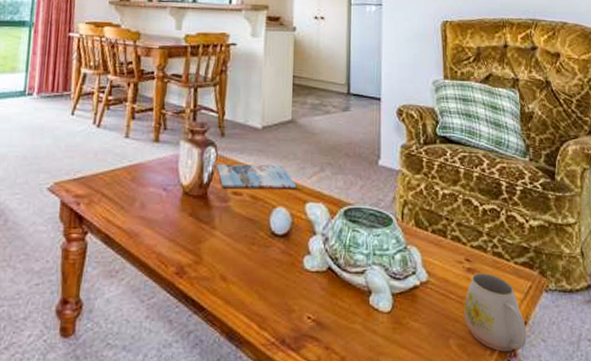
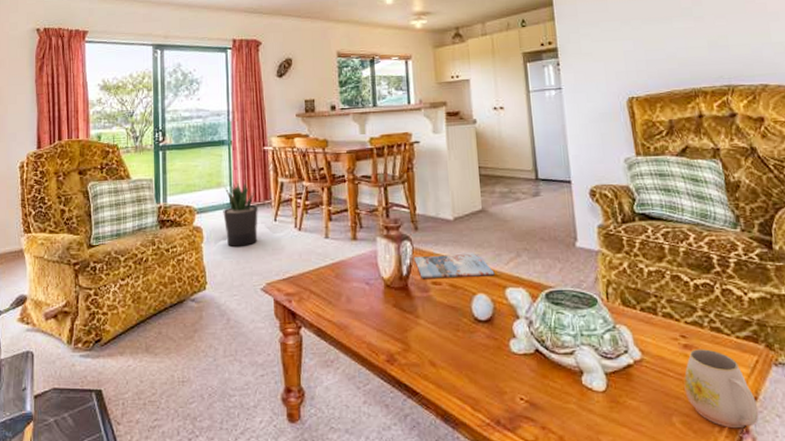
planter: none [14,66,55,141] -> present [223,180,258,248]

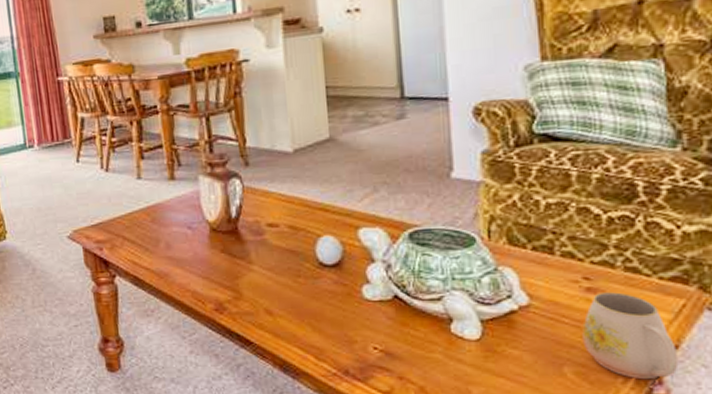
planter: present [223,180,258,248] -> none [16,118,59,193]
magazine: present [414,254,495,278] -> none [245,190,345,220]

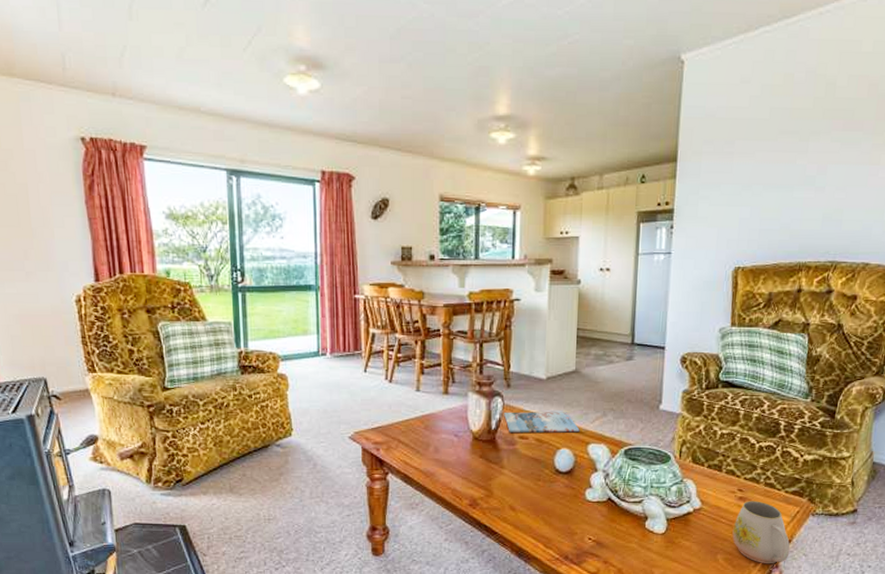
magazine: none [245,190,345,220] -> present [504,412,580,433]

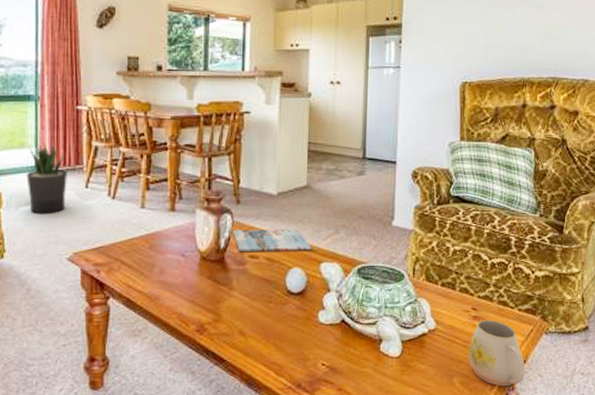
planter: none [309,328,347,397] -> present [26,141,67,214]

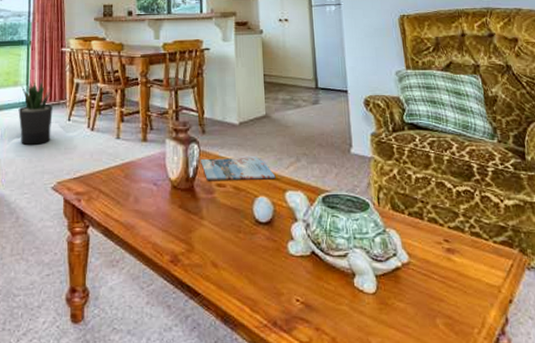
mug: present [468,320,526,387] -> none [446,253,514,330]

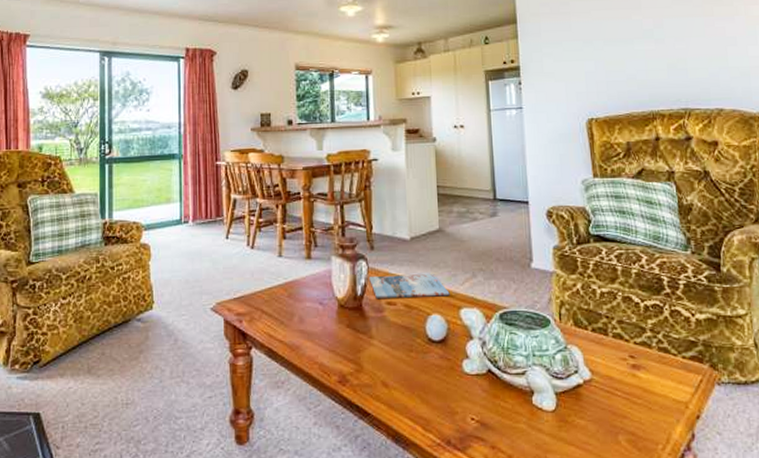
planter: present [18,79,53,146] -> none [172,196,209,266]

